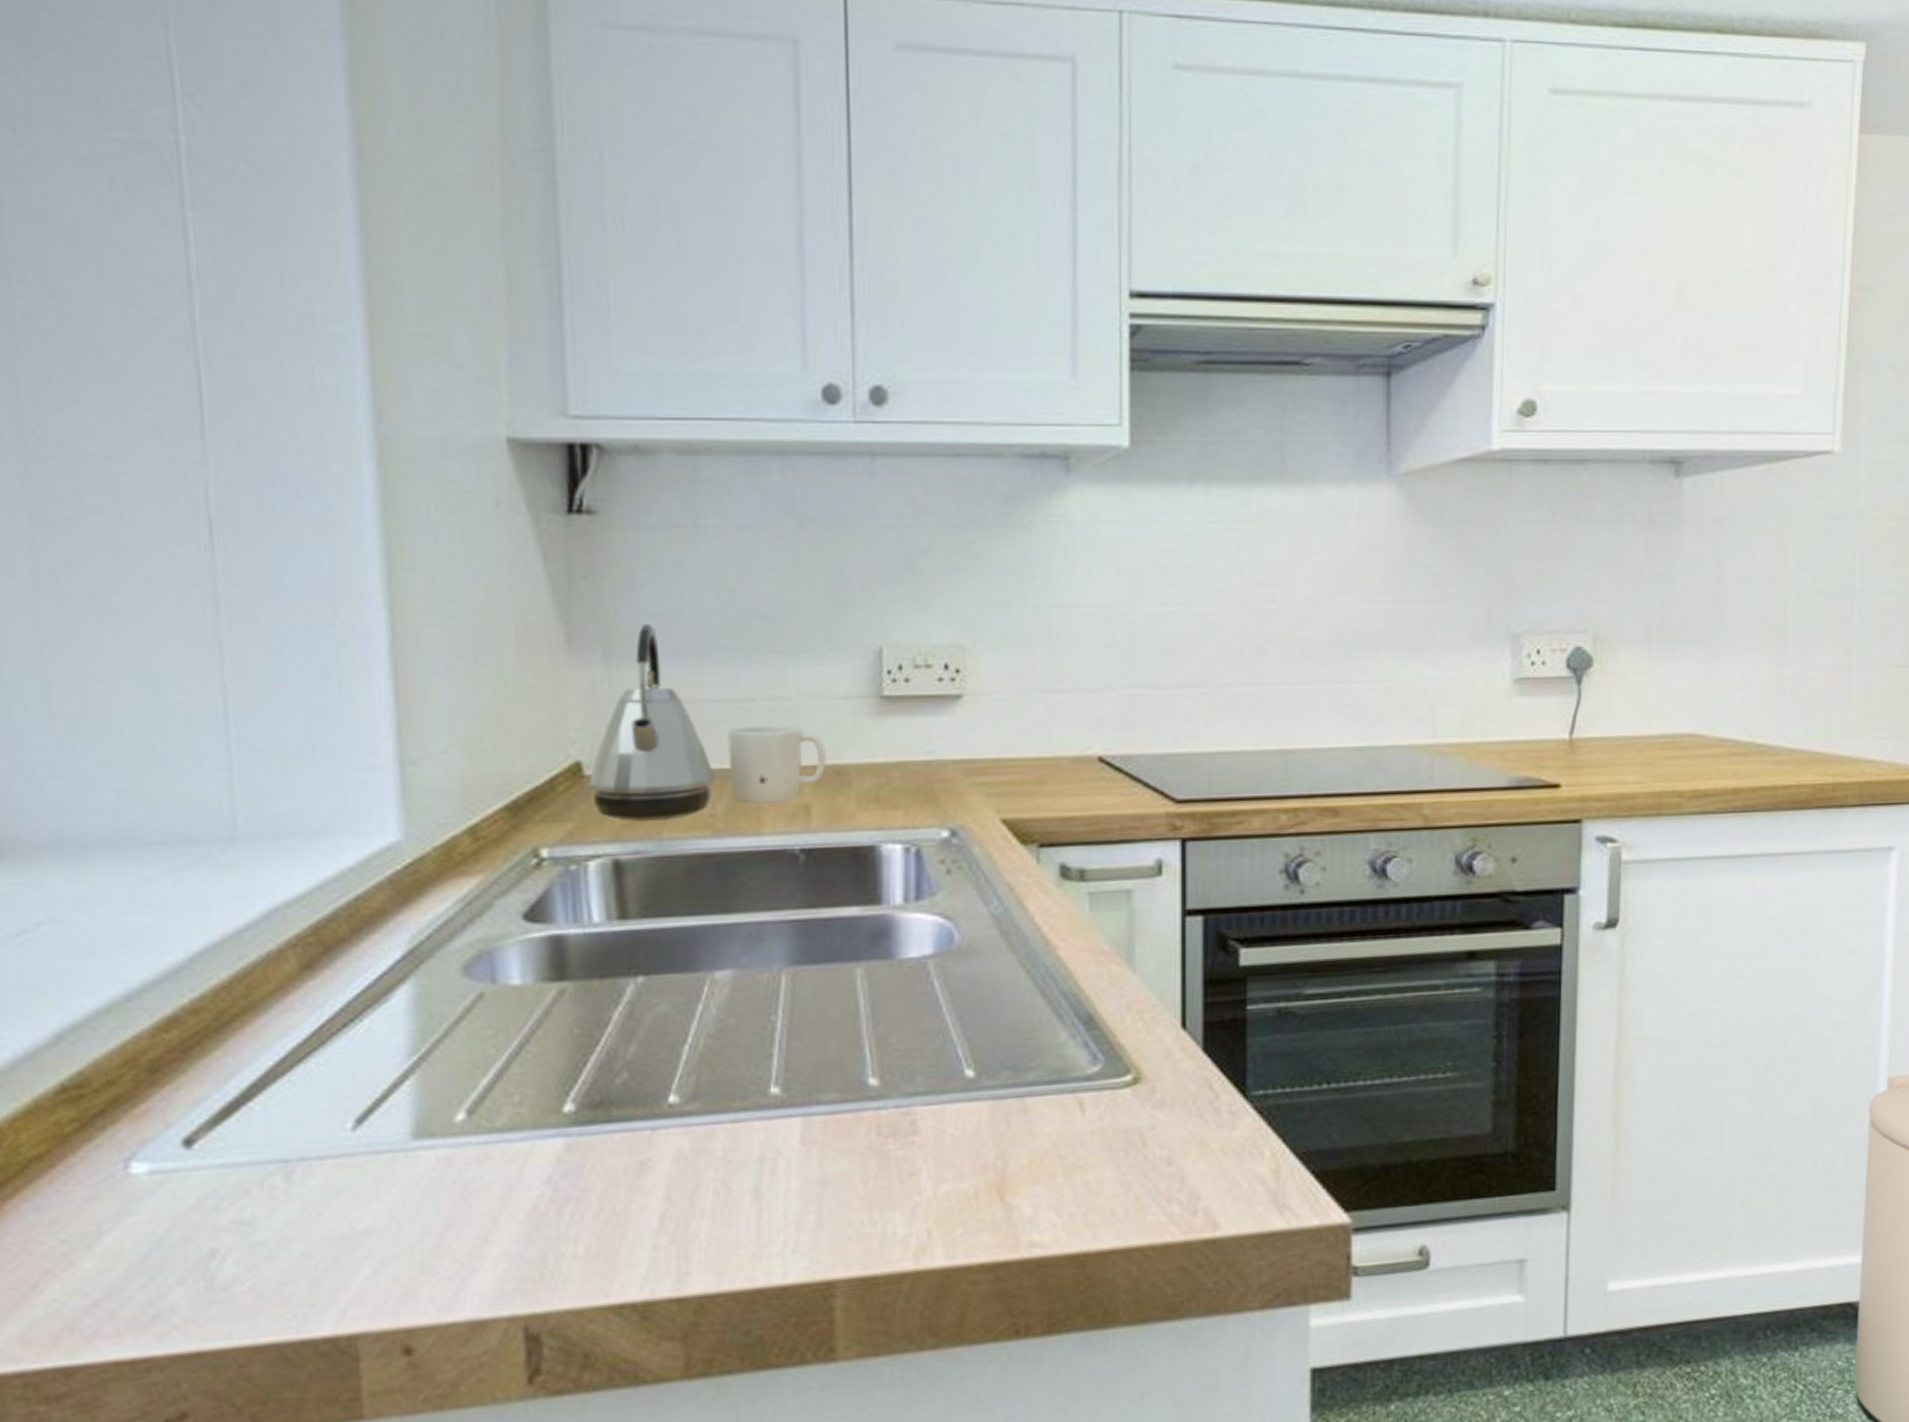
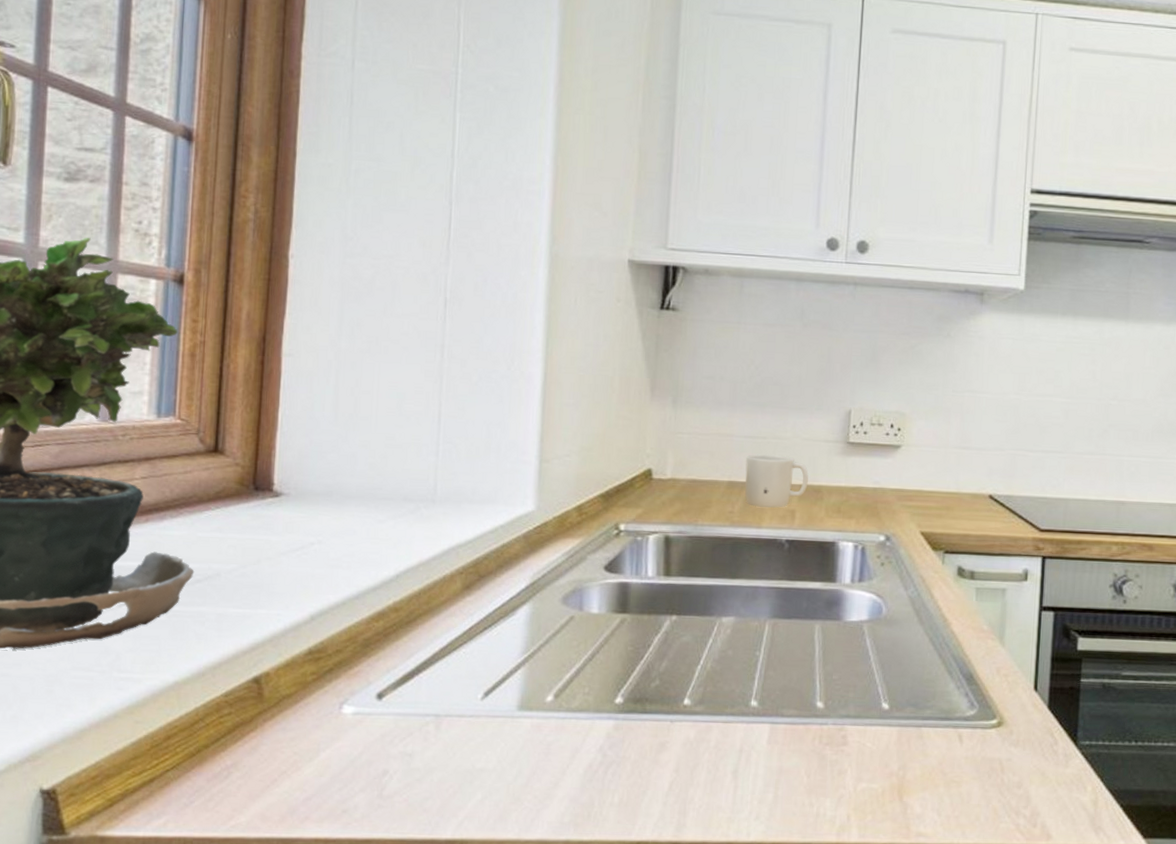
kettle: present [588,625,716,822] -> none [655,383,736,513]

